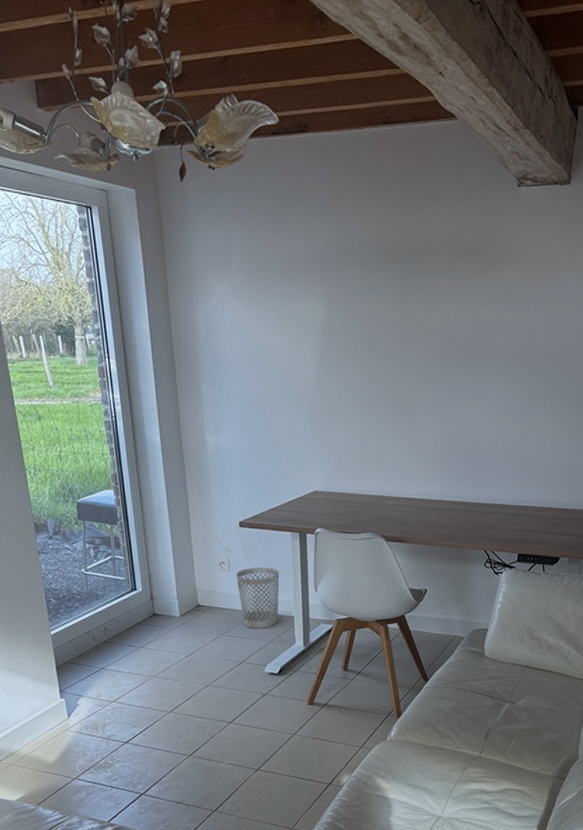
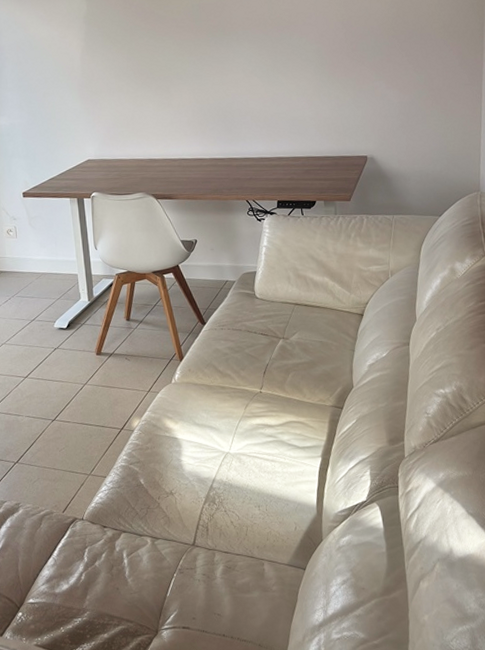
wastebasket: present [236,568,280,628] -> none [23,231,64,288]

